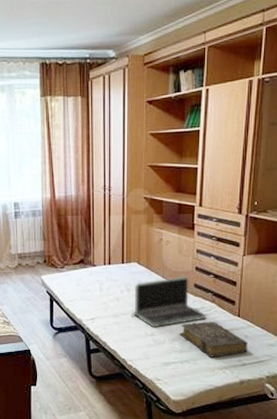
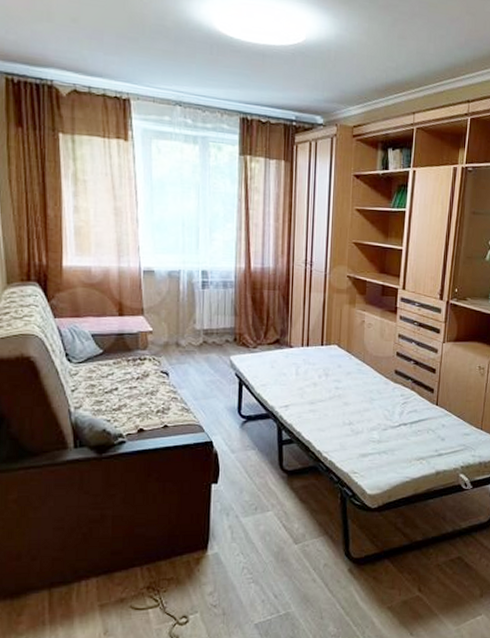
laptop: present [130,277,206,327] -> none [328,362,405,415]
book: present [180,321,248,357] -> none [379,410,445,448]

